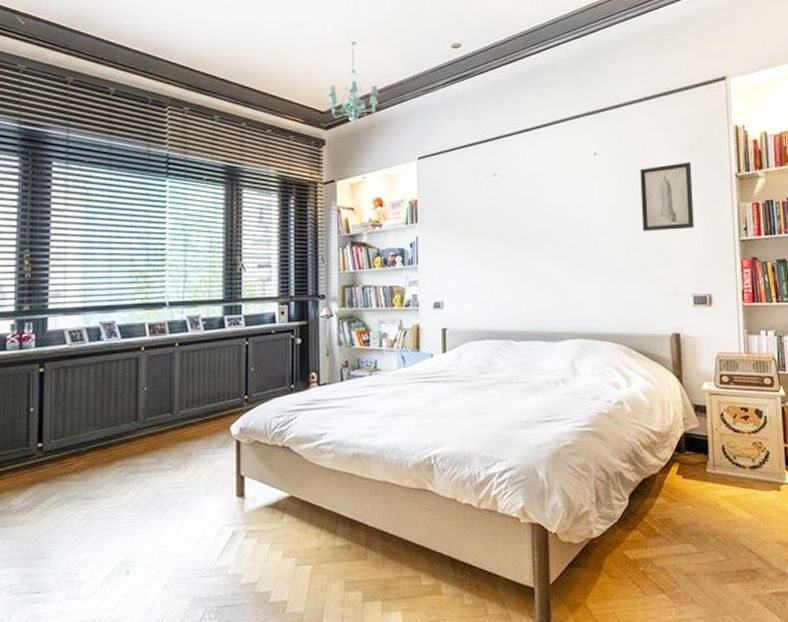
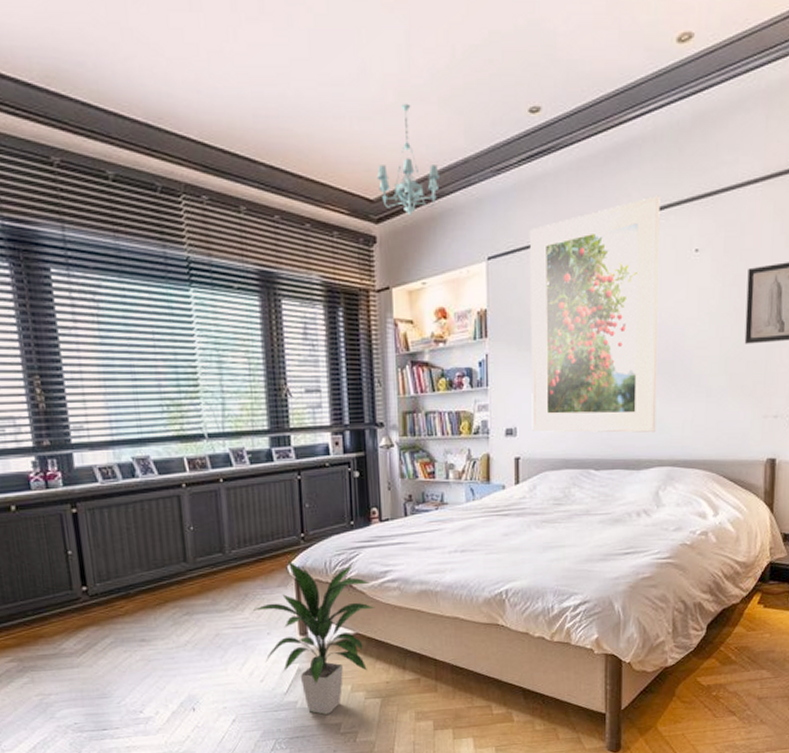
indoor plant: none [195,421,310,582] -> present [253,560,375,715]
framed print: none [453,111,569,308] -> present [529,195,660,433]

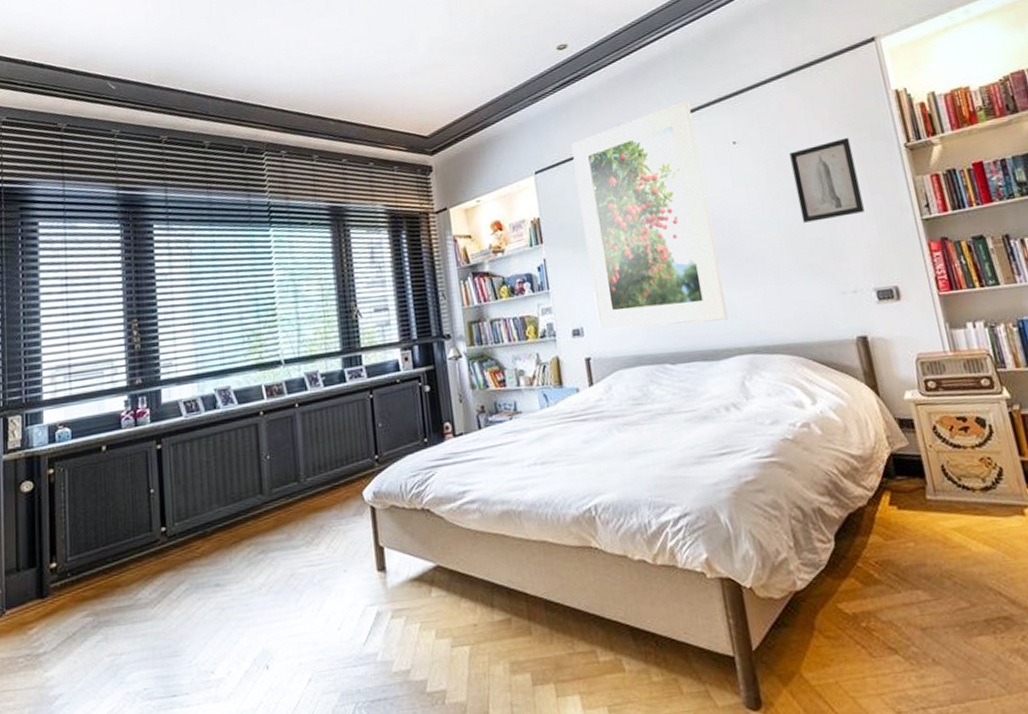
indoor plant: present [253,560,375,715] -> none [329,485,456,669]
chandelier: present [376,103,440,216] -> none [429,57,485,146]

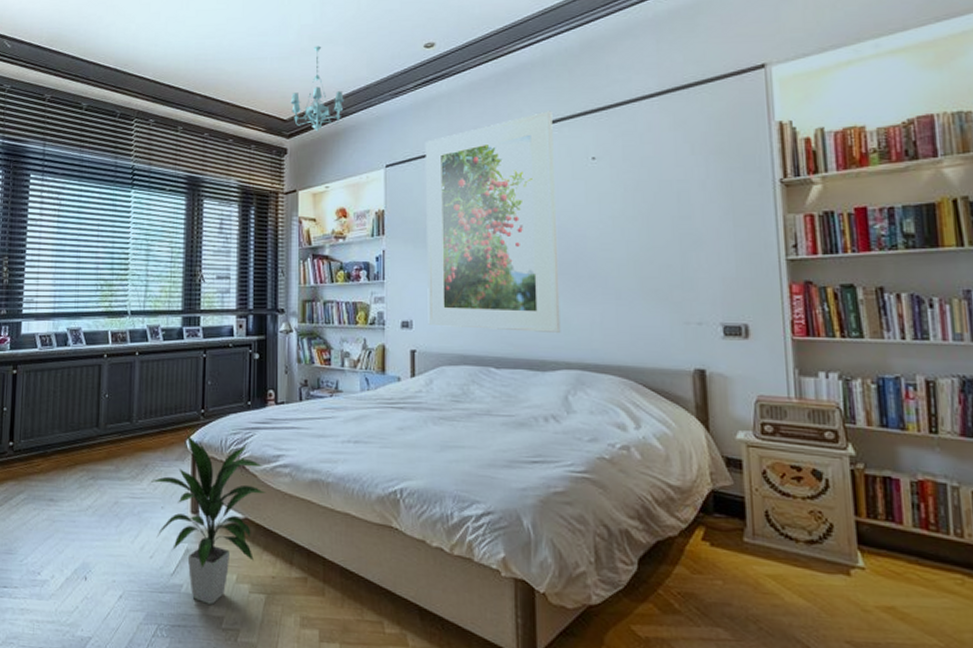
indoor plant: none [329,485,456,669] -> present [151,434,266,605]
chandelier: none [429,57,485,146] -> present [290,46,344,132]
wall art: present [789,137,865,223] -> none [651,165,724,248]

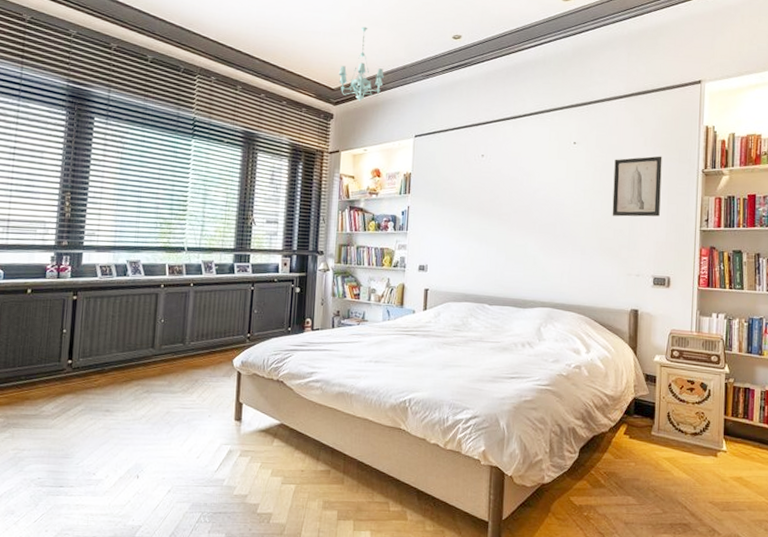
indoor plant: present [151,434,266,605] -> none [200,355,300,494]
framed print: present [424,111,561,334] -> none [440,101,548,280]
wall art: none [651,165,724,248] -> present [612,156,662,217]

